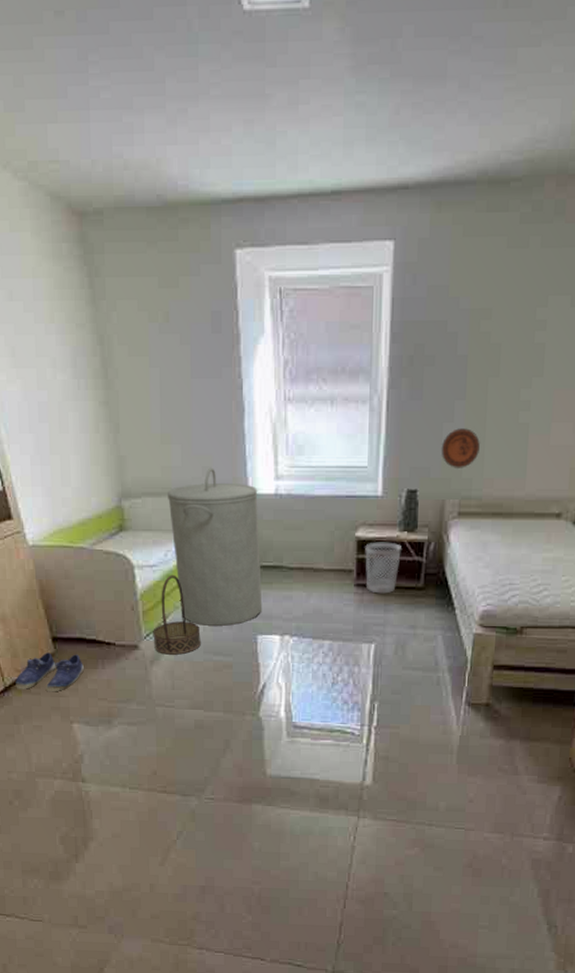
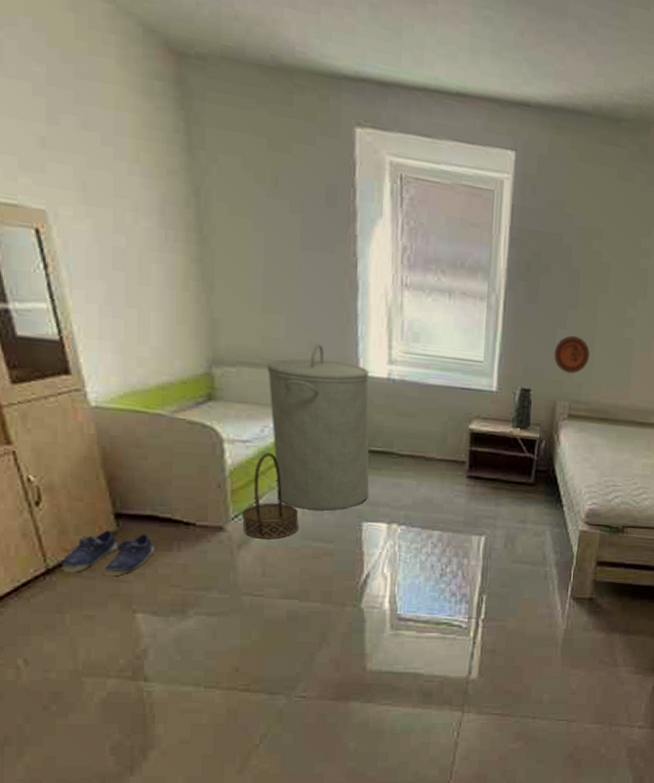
wastebasket: present [365,542,401,594] -> none [478,435,514,487]

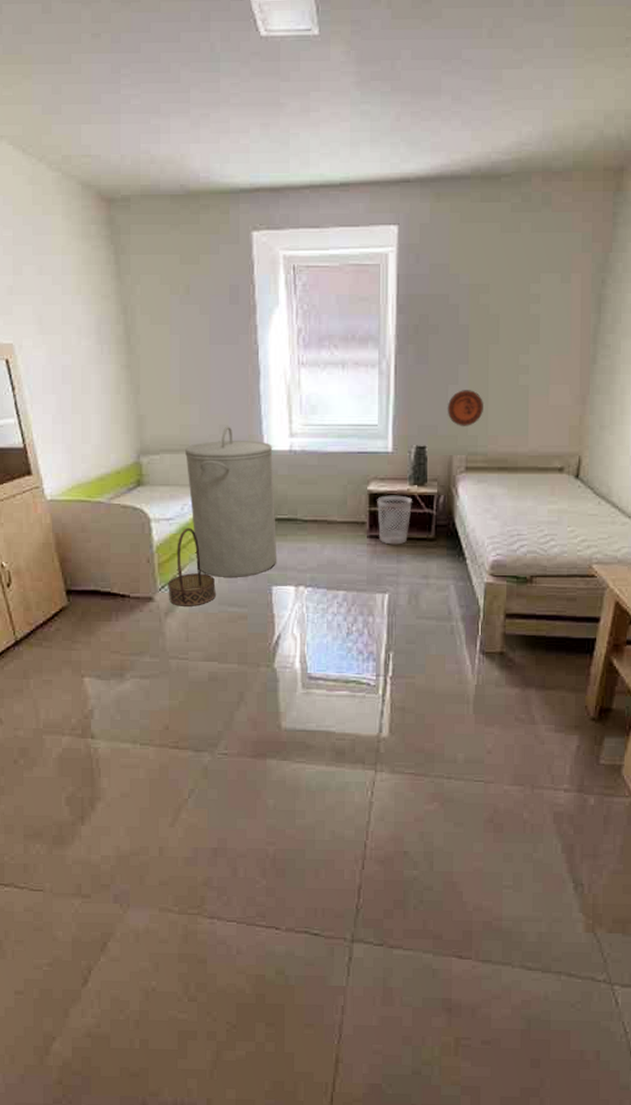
shoe: present [62,530,155,576] -> none [27,605,98,644]
wastebasket: none [478,435,514,487] -> present [377,495,412,545]

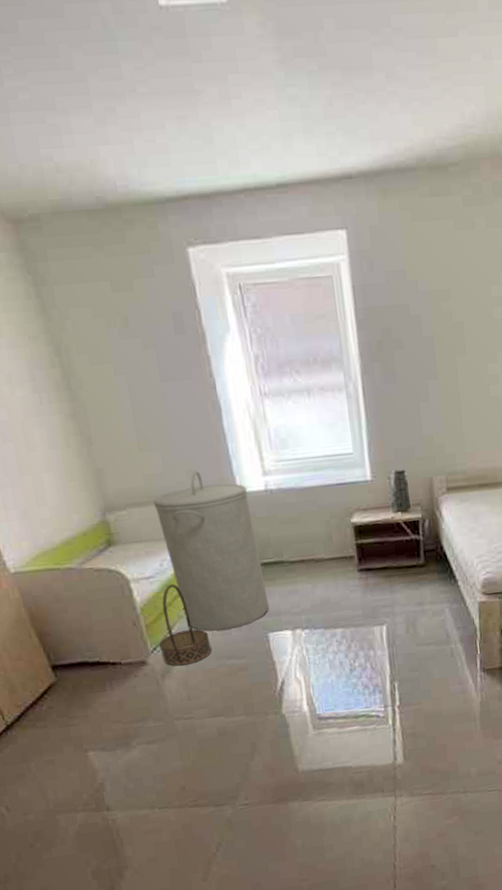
wastebasket: present [377,495,412,545] -> none [362,524,398,576]
decorative plate: present [447,390,483,428] -> none [421,406,458,447]

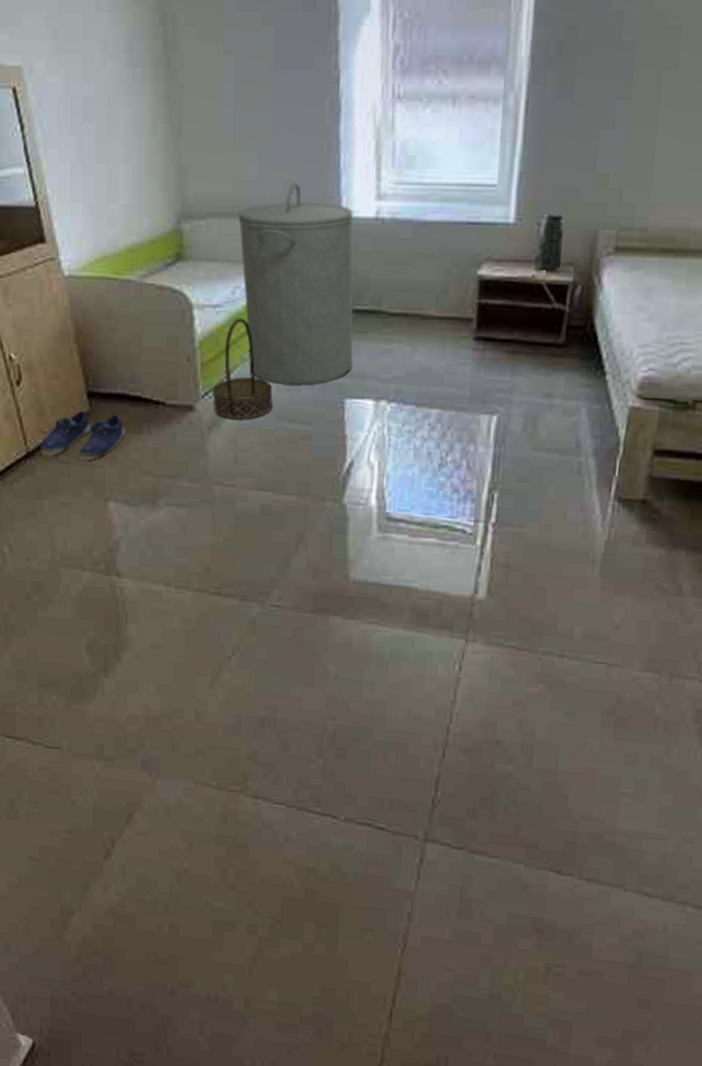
shoe: none [17,679,92,726] -> present [40,411,126,460]

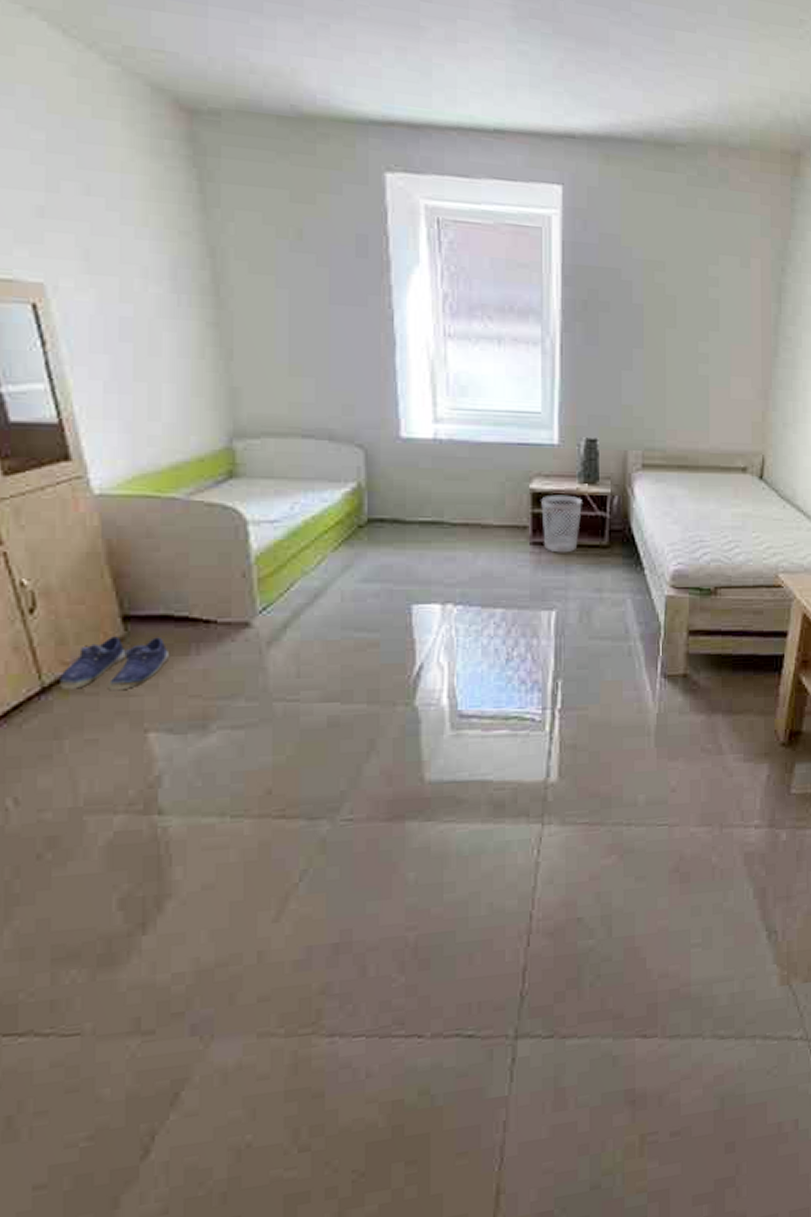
basket: present [213,318,273,420] -> none [271,532,337,633]
laundry hamper: present [239,182,354,385] -> none [296,406,419,595]
wastebasket: none [489,283,538,351] -> present [541,494,582,553]

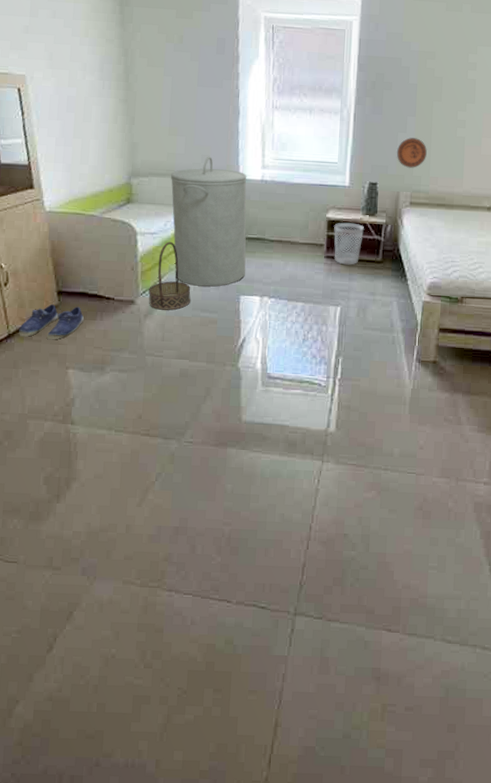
basket: none [271,532,337,633] -> present [148,241,191,310]
laundry hamper: none [296,406,419,595] -> present [171,156,247,287]
decorative plate: none [620,377,661,419] -> present [396,137,427,169]

